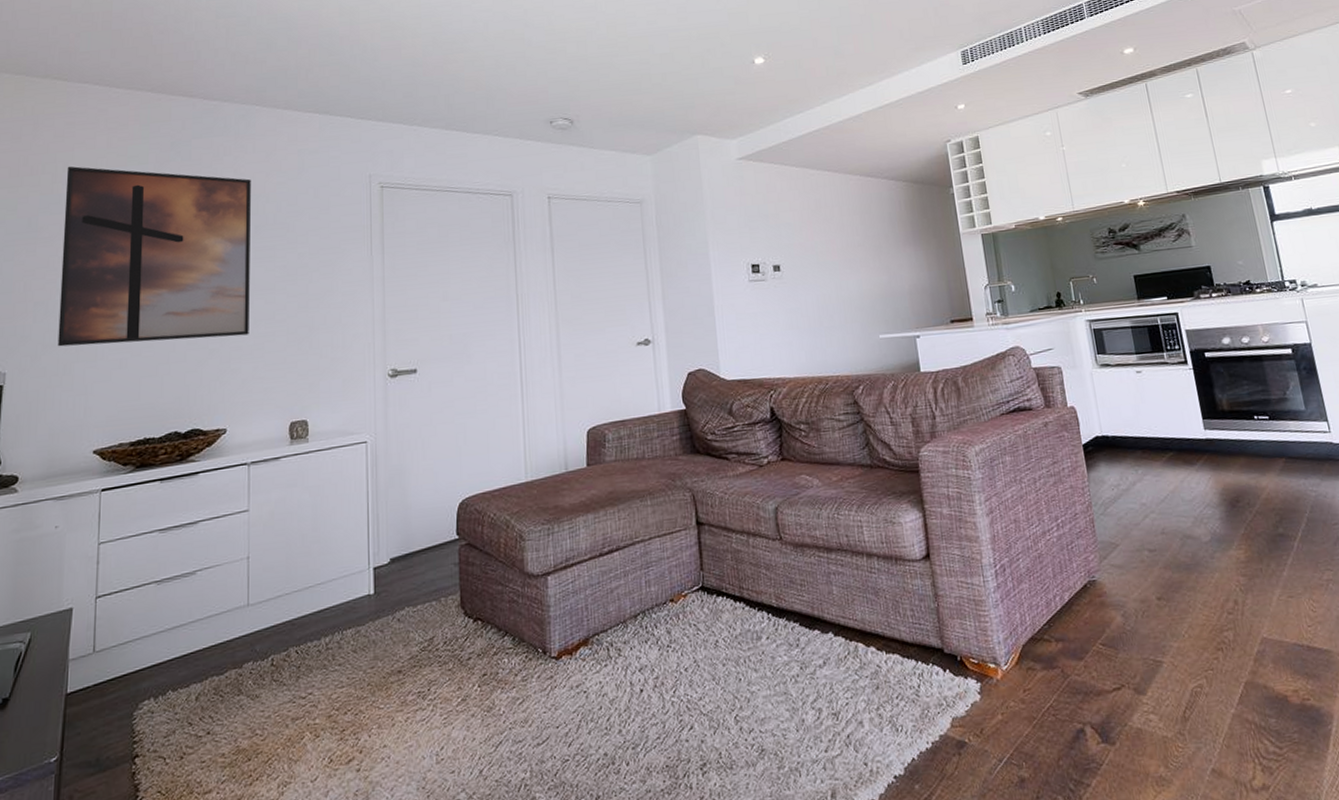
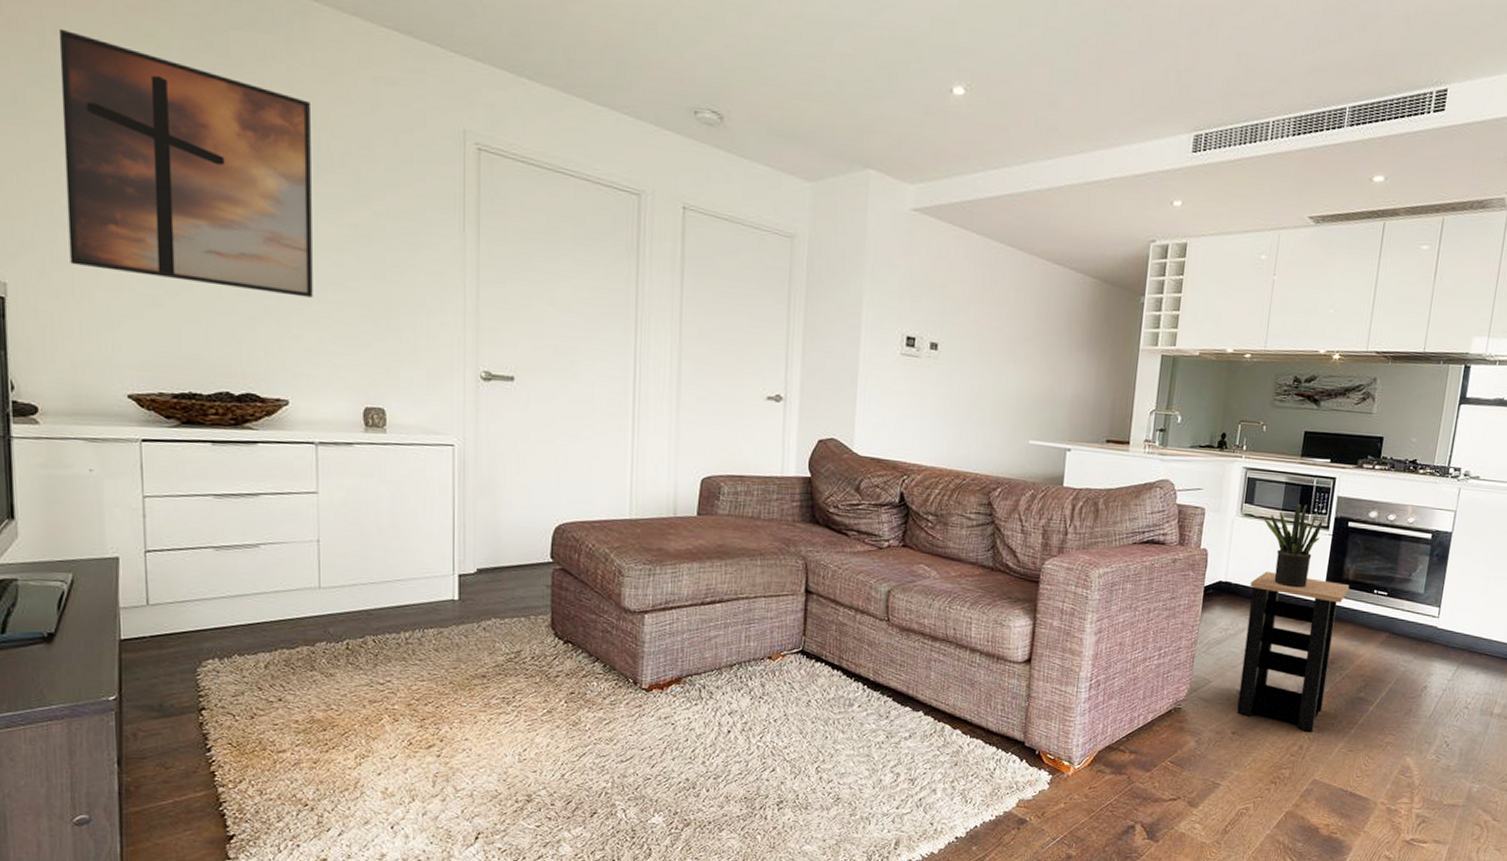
potted plant: none [1120,344,1184,429] -> present [1263,504,1323,588]
side table: none [1127,415,1244,583] -> present [1237,571,1350,732]

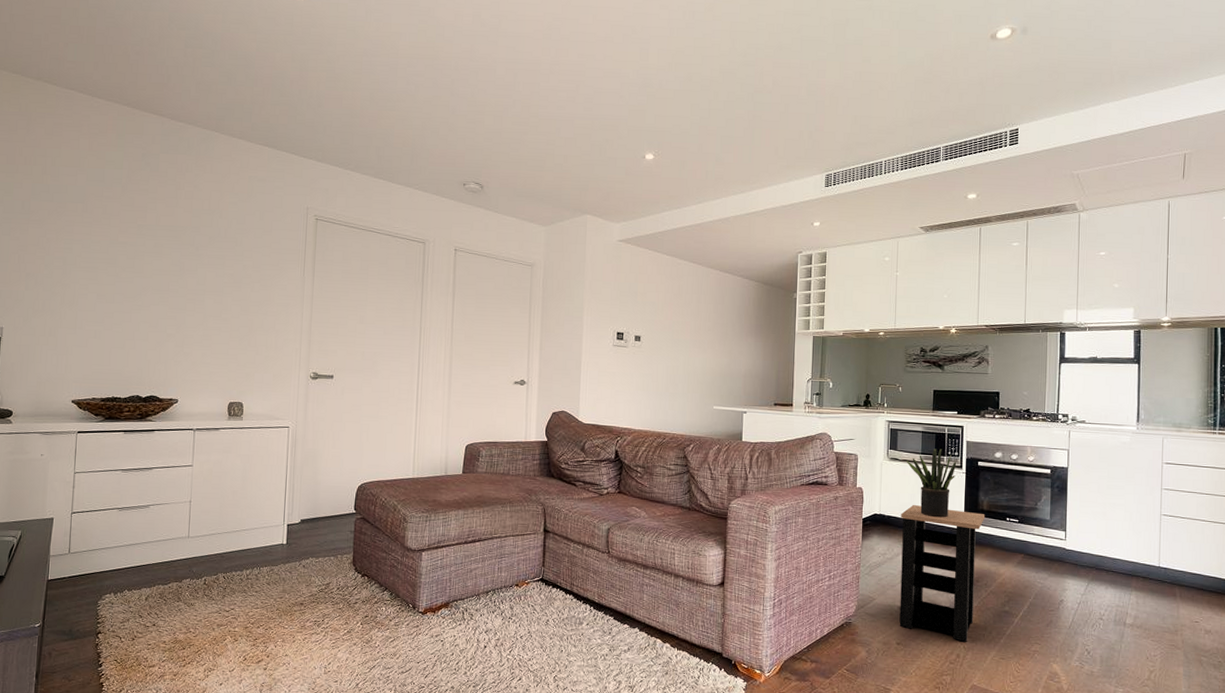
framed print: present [58,28,313,298] -> none [45,161,208,327]

